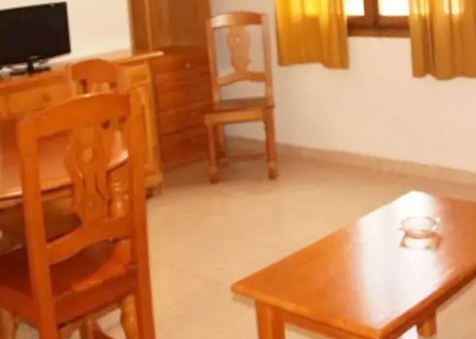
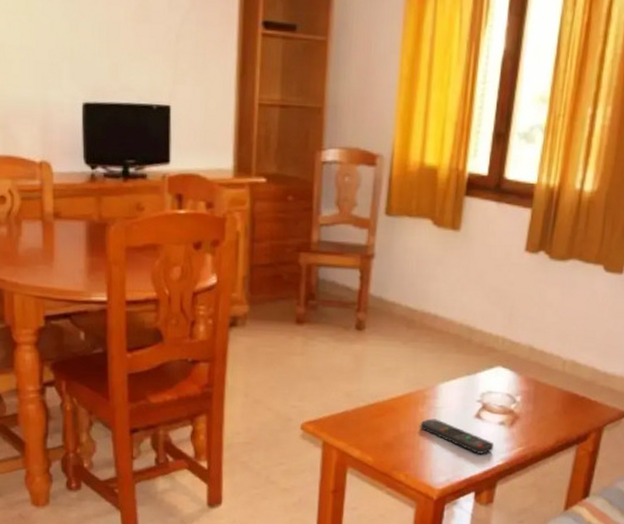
remote control: none [348,255,425,284] -> present [420,418,495,454]

